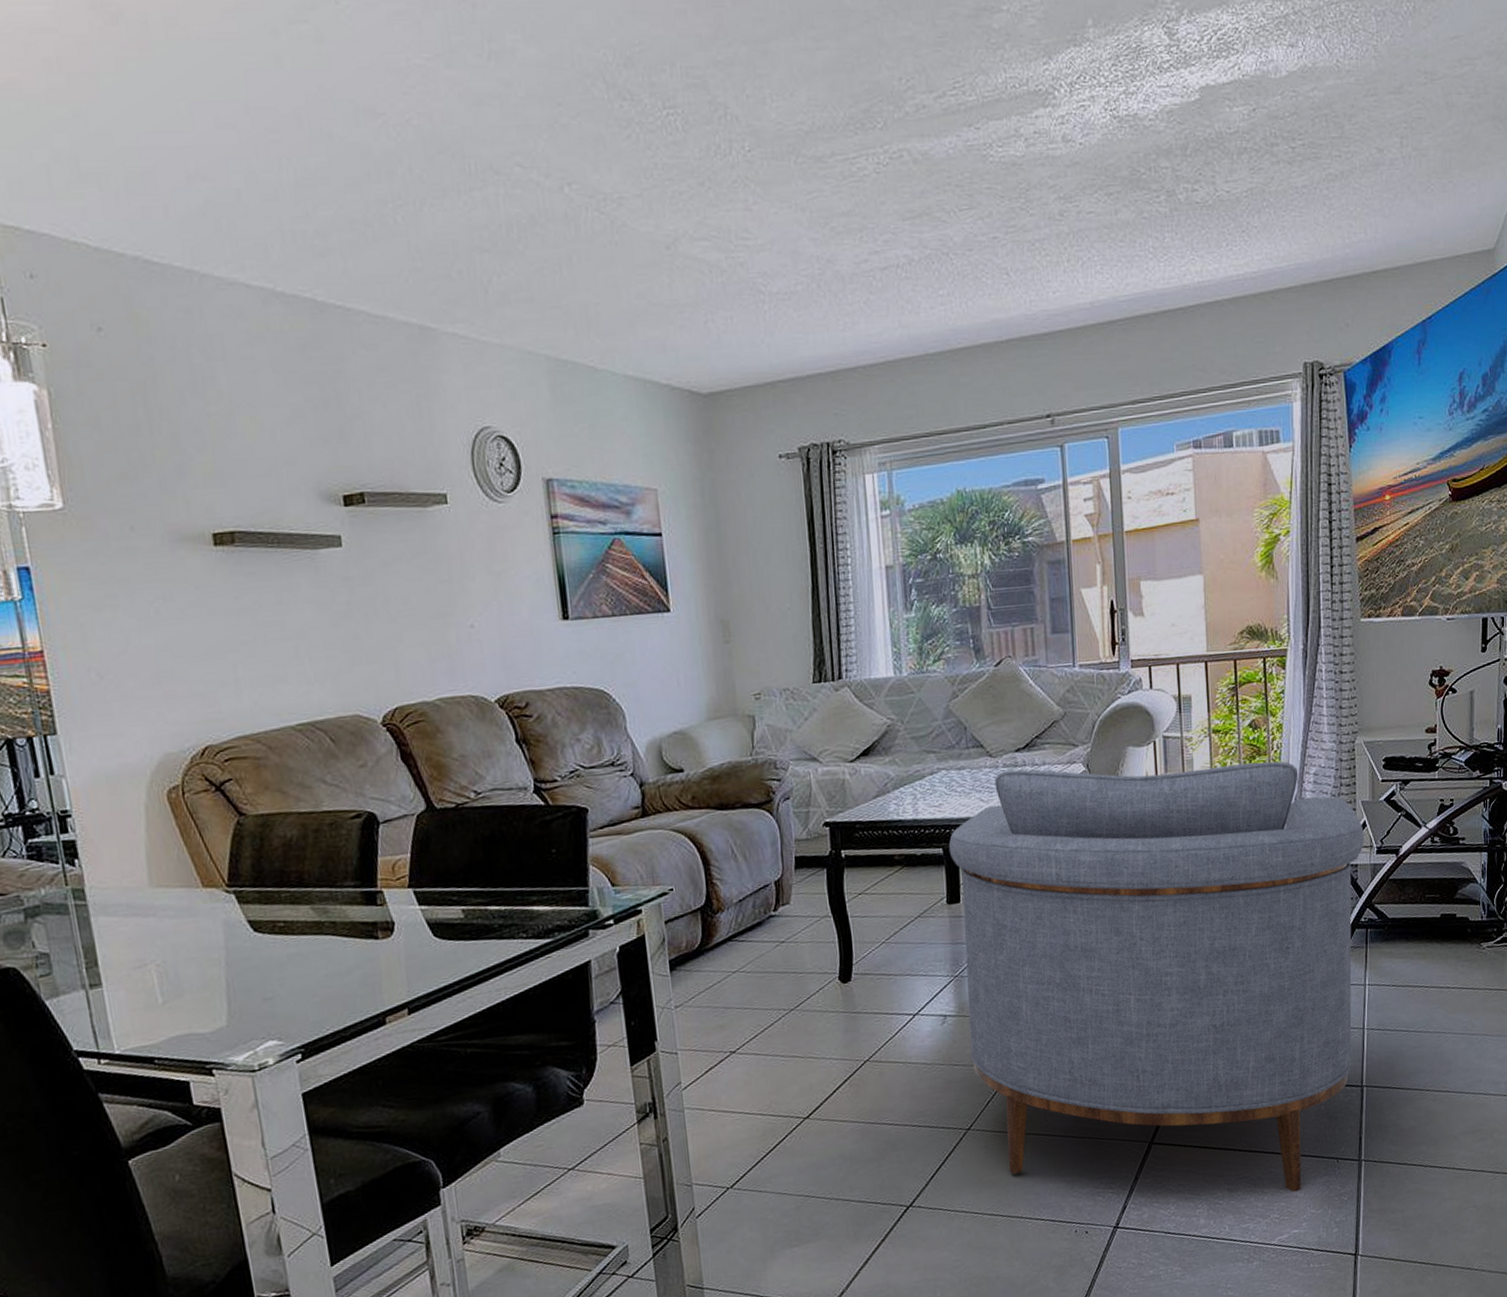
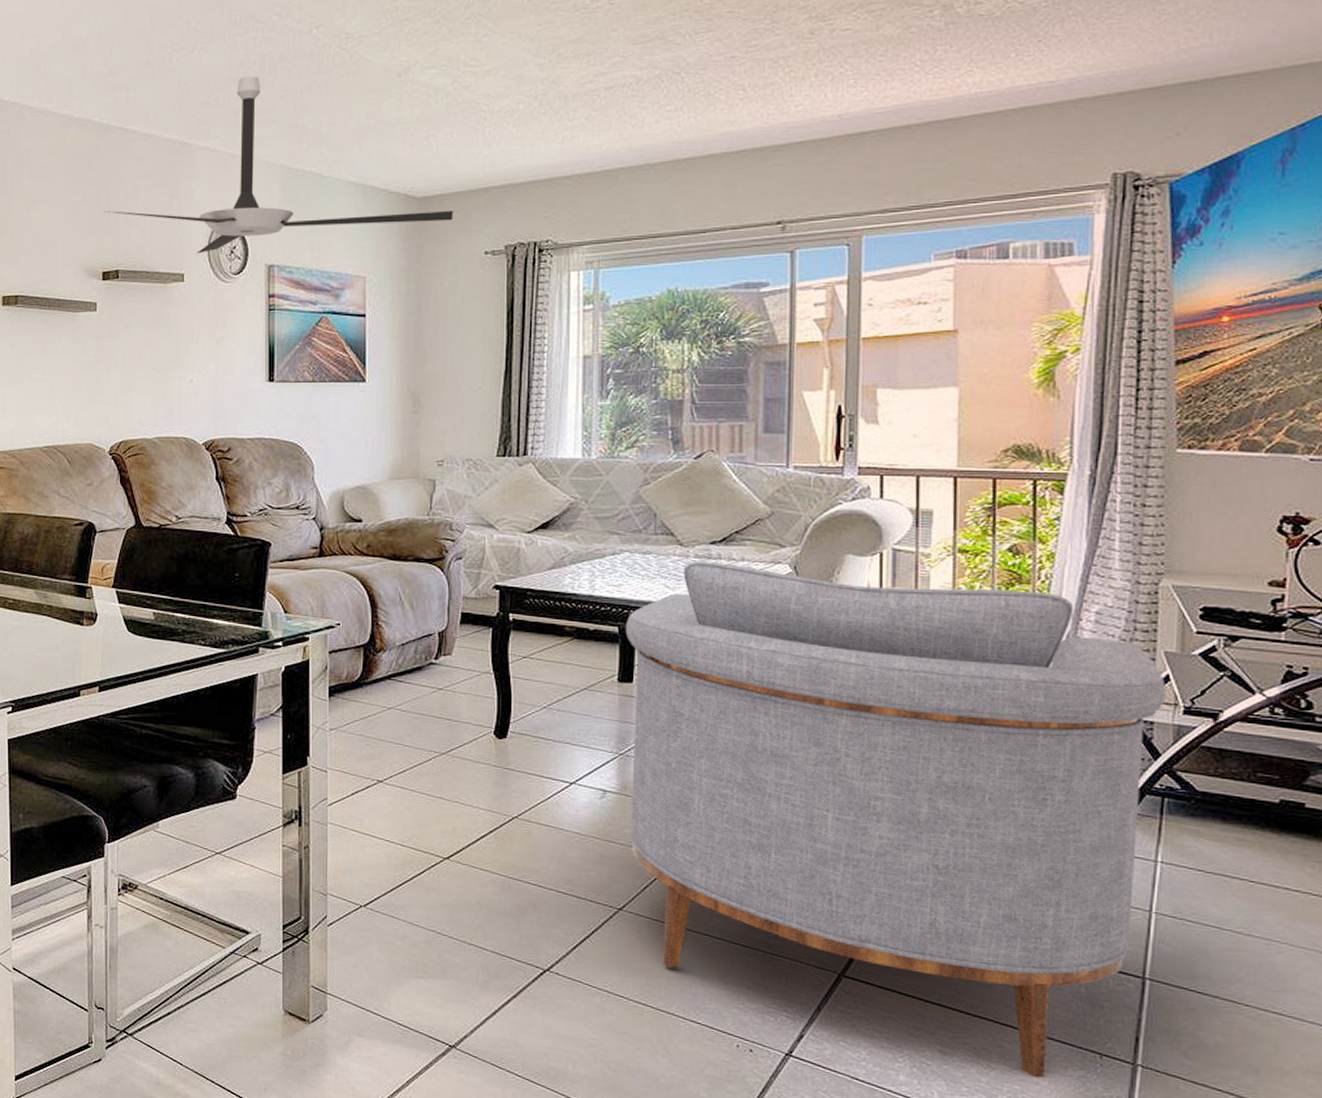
ceiling fan: none [333,242,743,468] -> present [103,75,454,254]

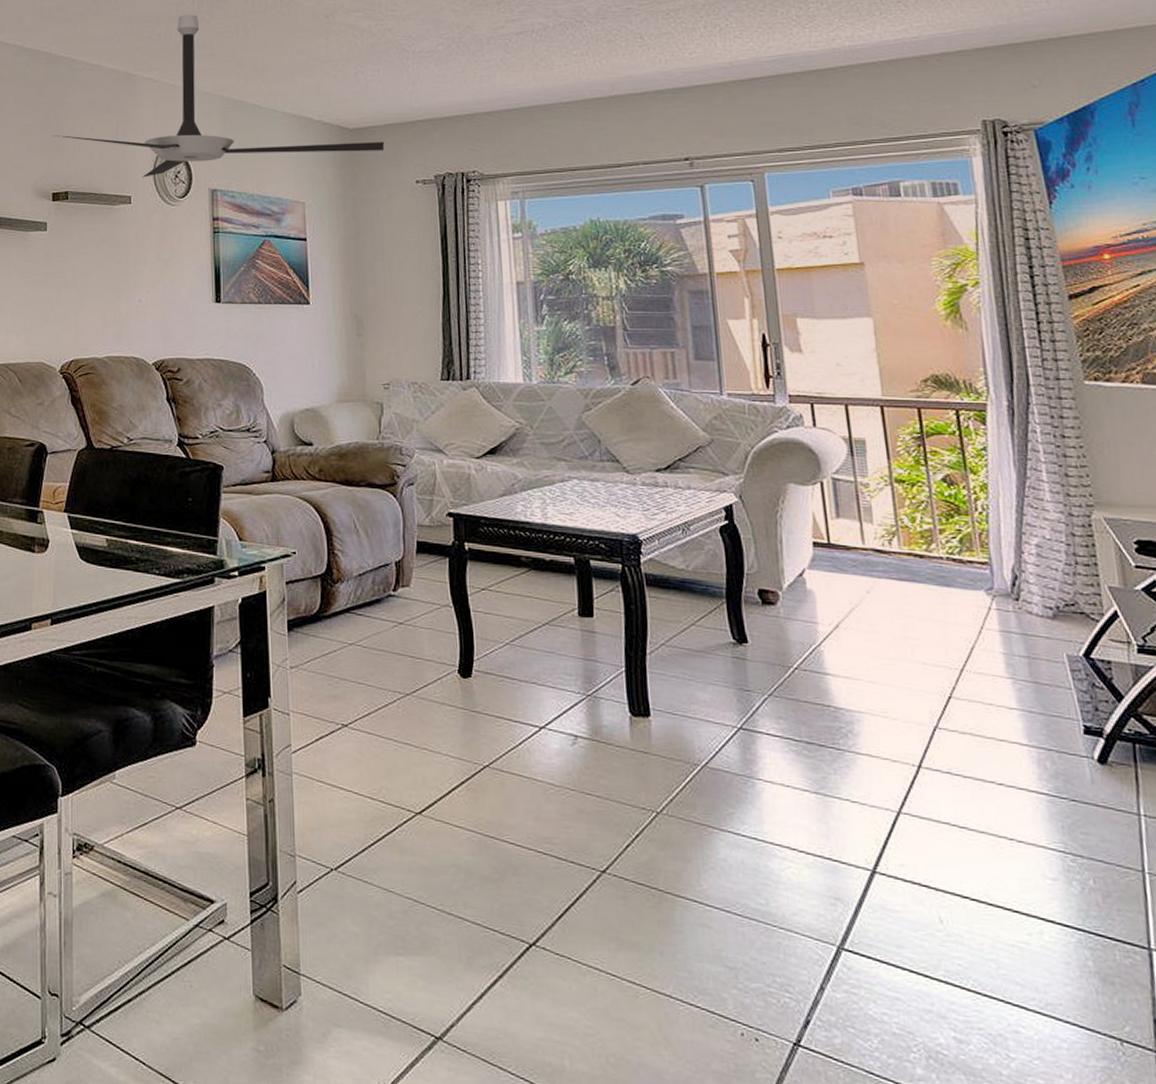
armchair: present [625,561,1167,1078] -> none [580,489,1130,1070]

